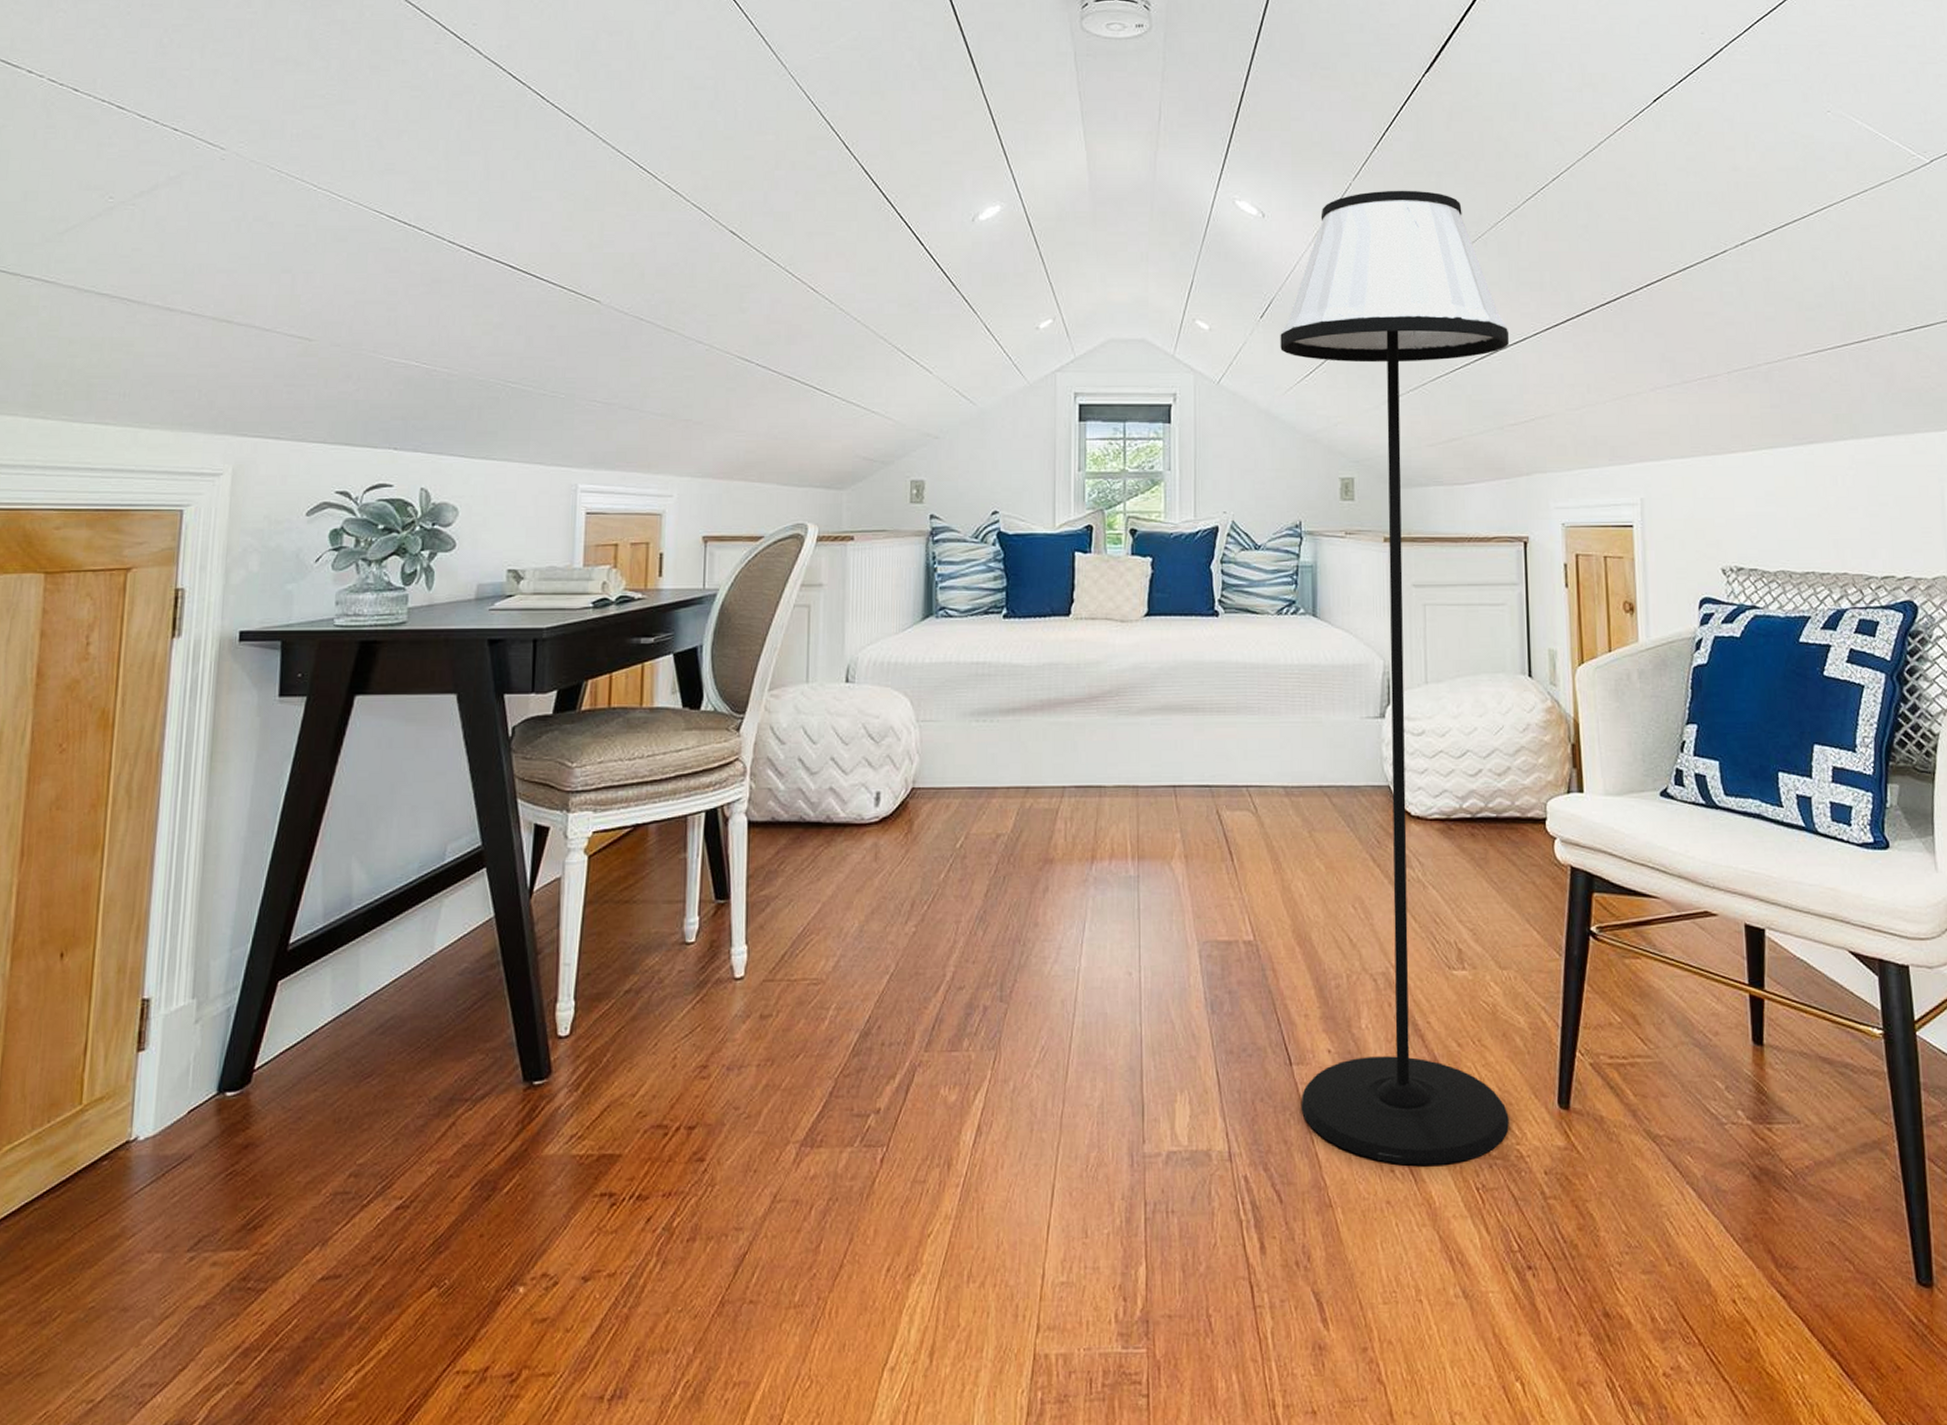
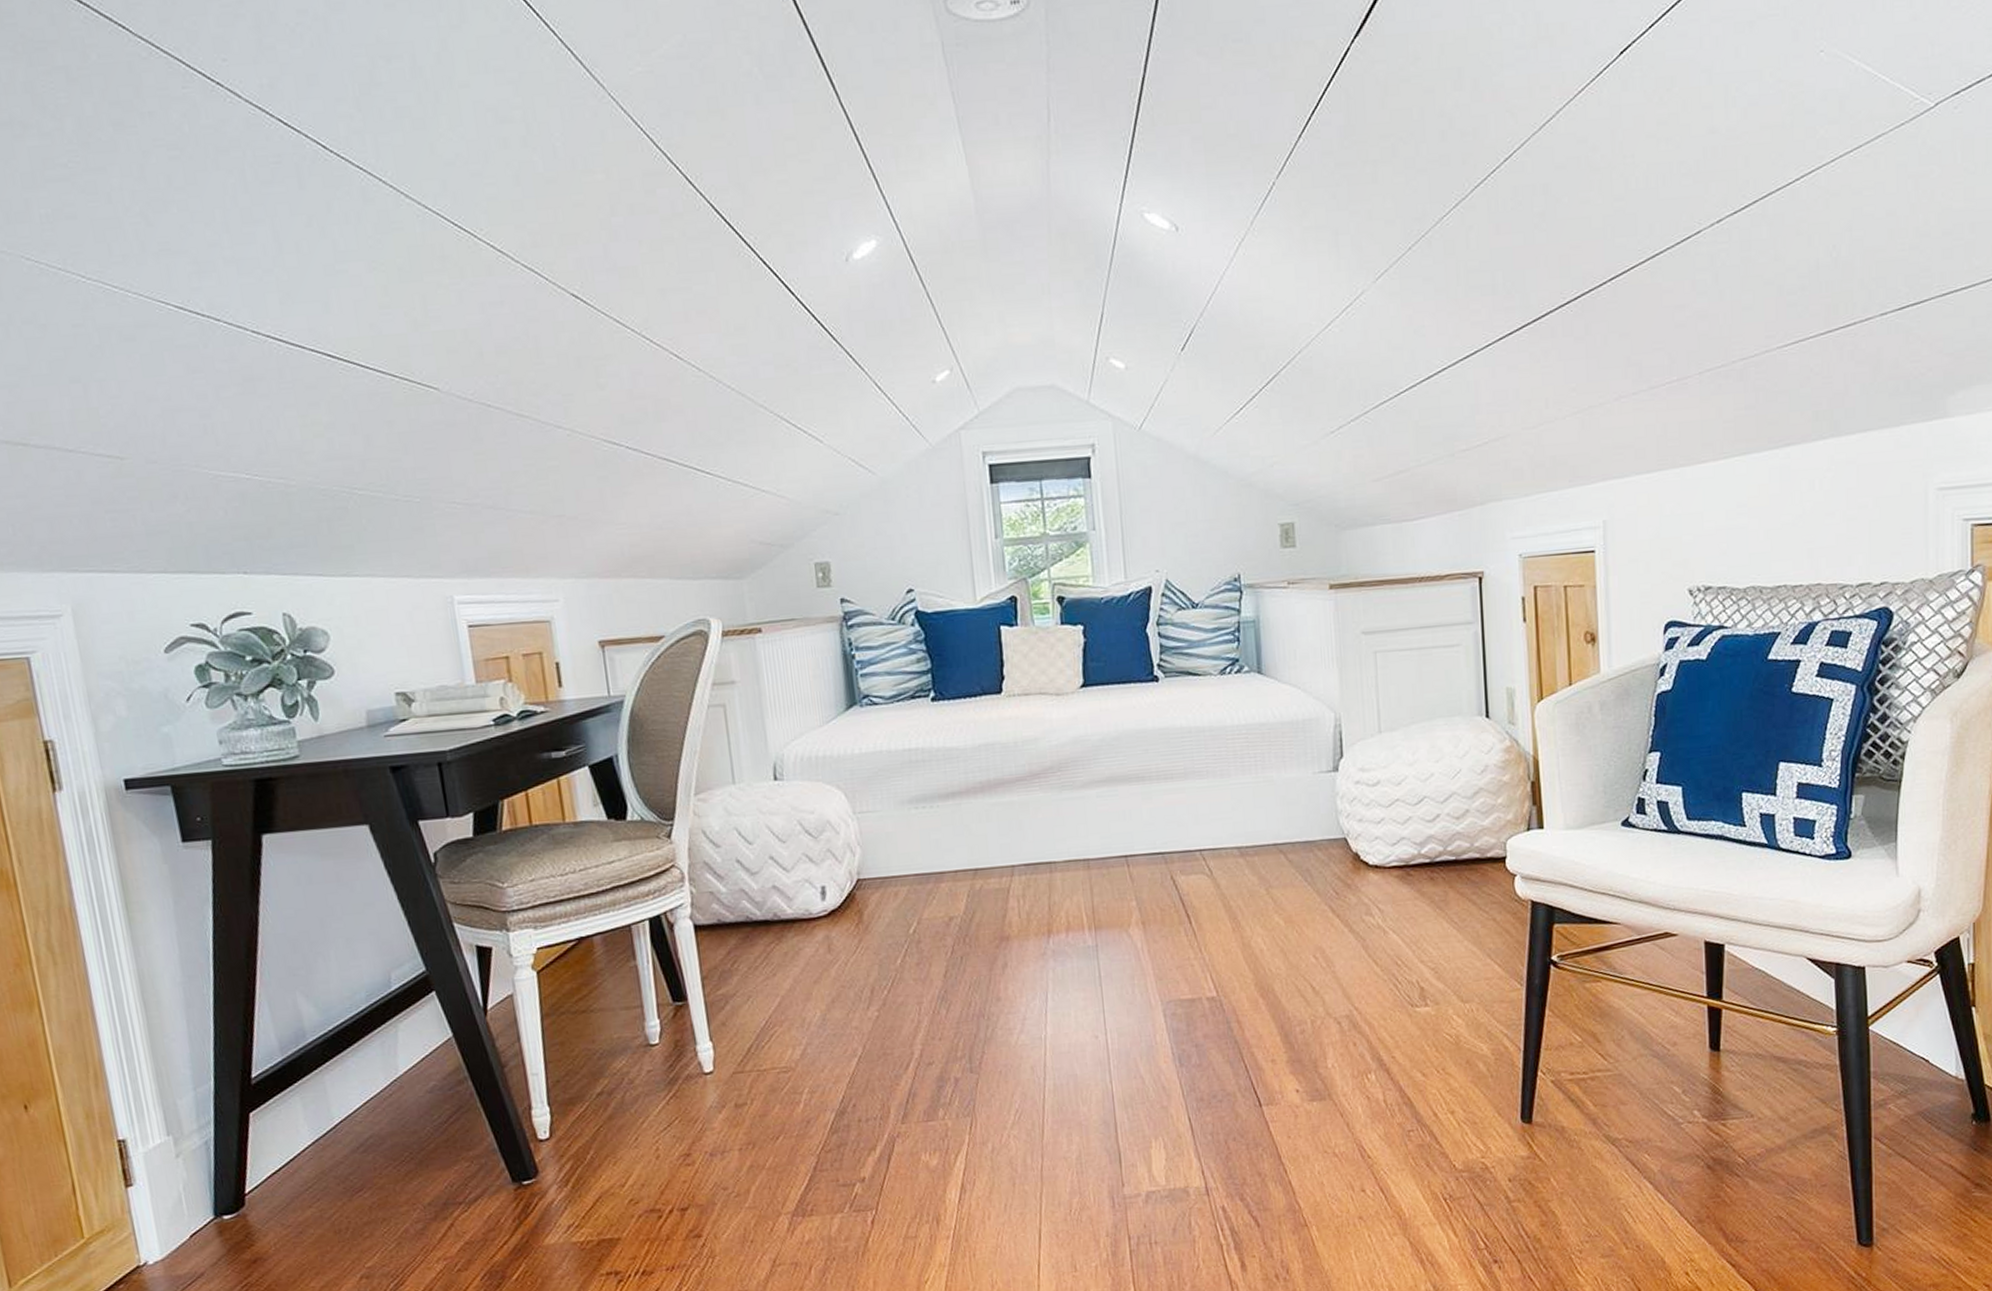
floor lamp: present [1280,190,1510,1165] -> none [1204,185,1474,1185]

